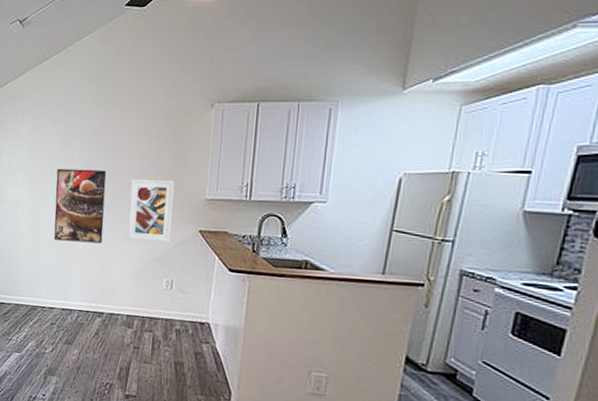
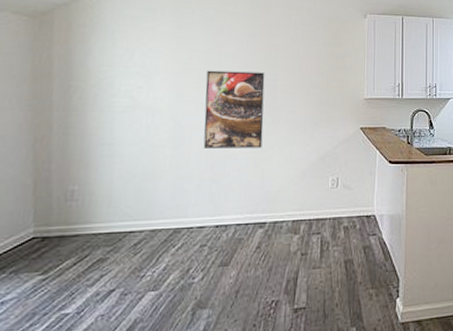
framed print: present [127,179,175,243] -> none [289,81,336,142]

